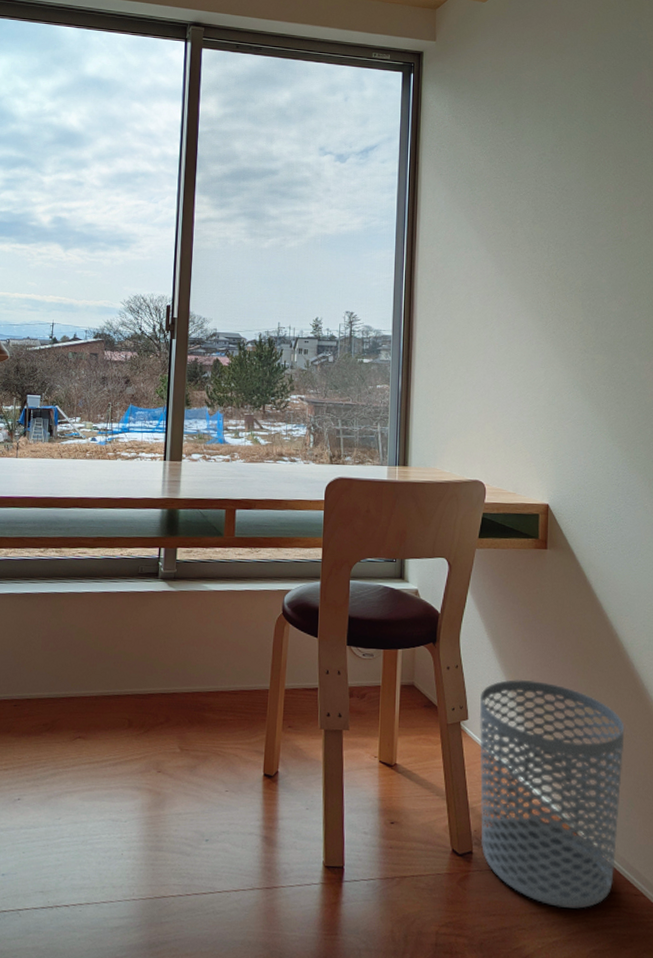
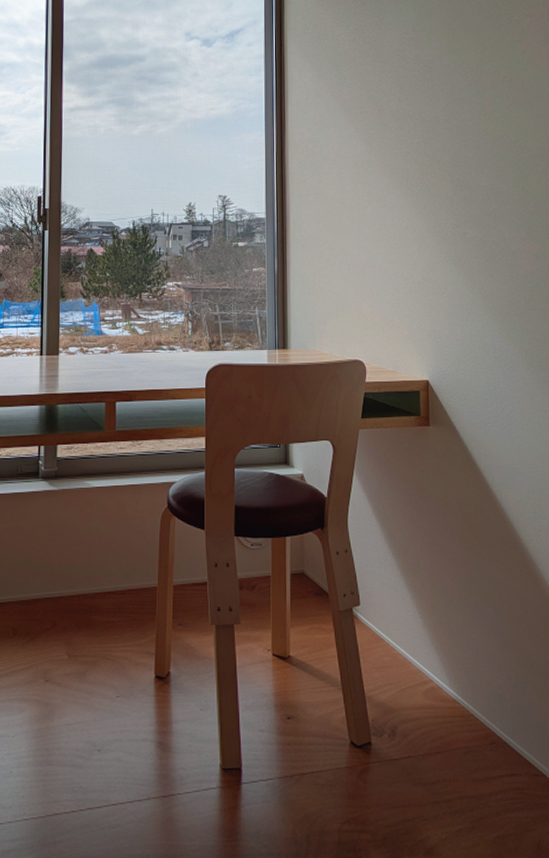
waste bin: present [479,679,625,909] -> none [371,560,517,794]

